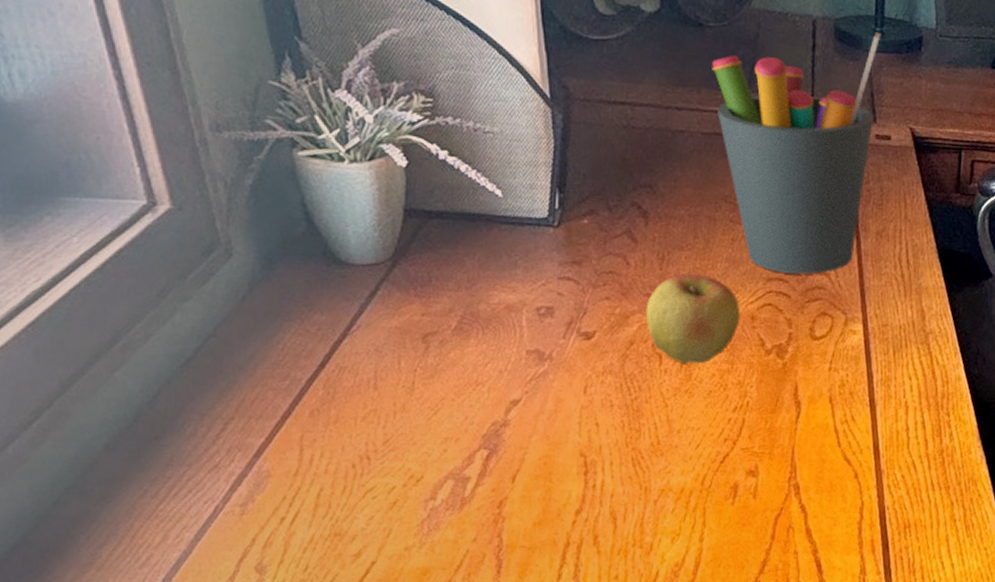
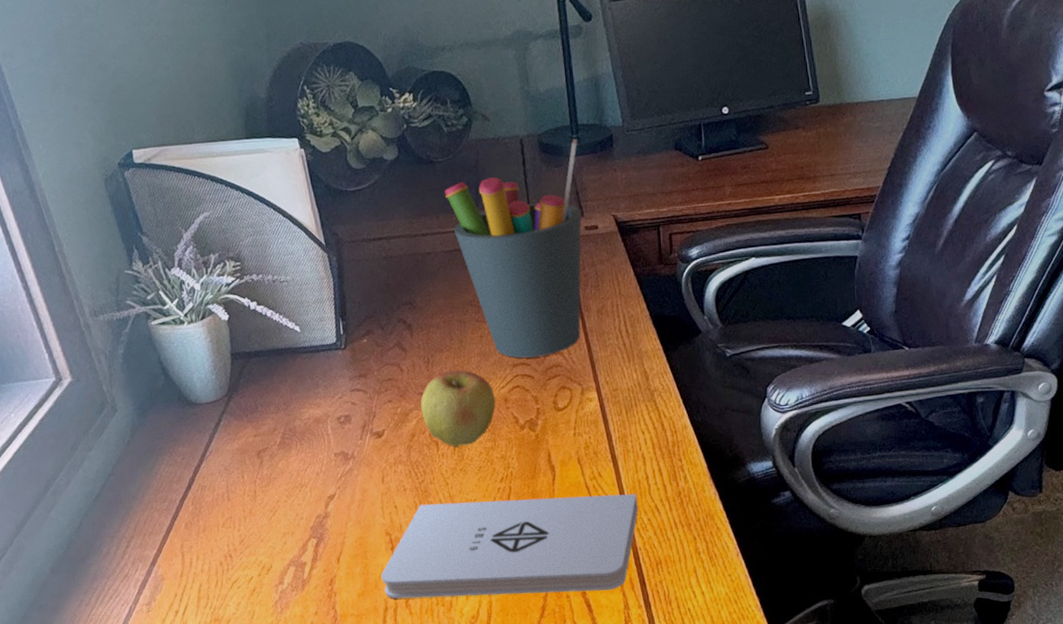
notepad: none [566,425,893,551] -> present [380,494,639,599]

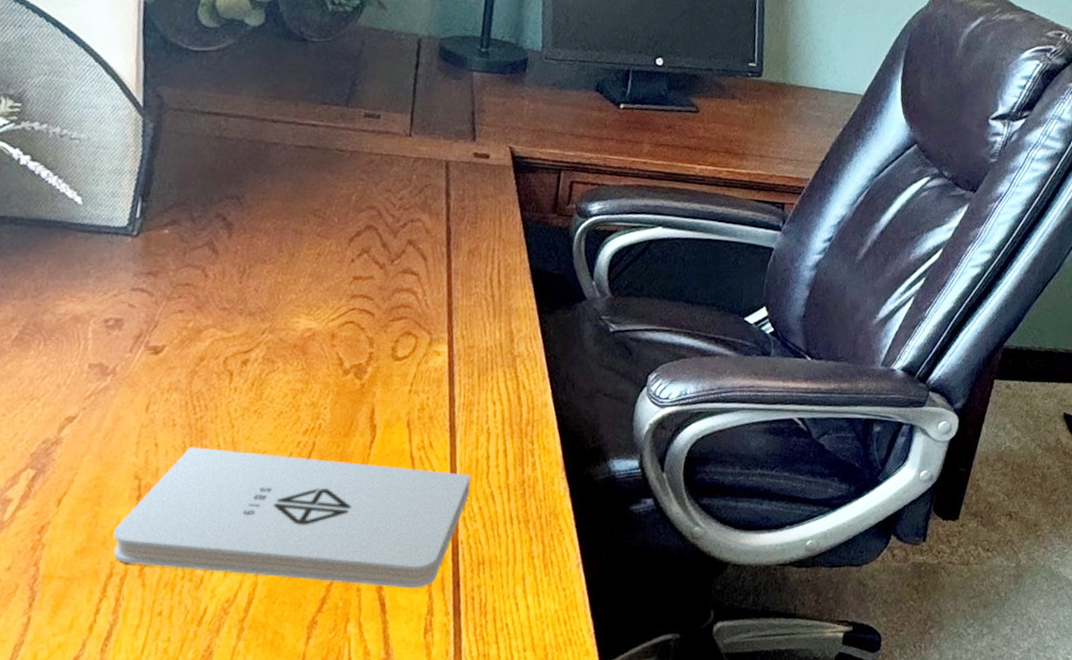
apple: present [420,370,496,447] -> none [219,288,321,383]
pen holder: present [445,138,582,358] -> none [312,52,487,292]

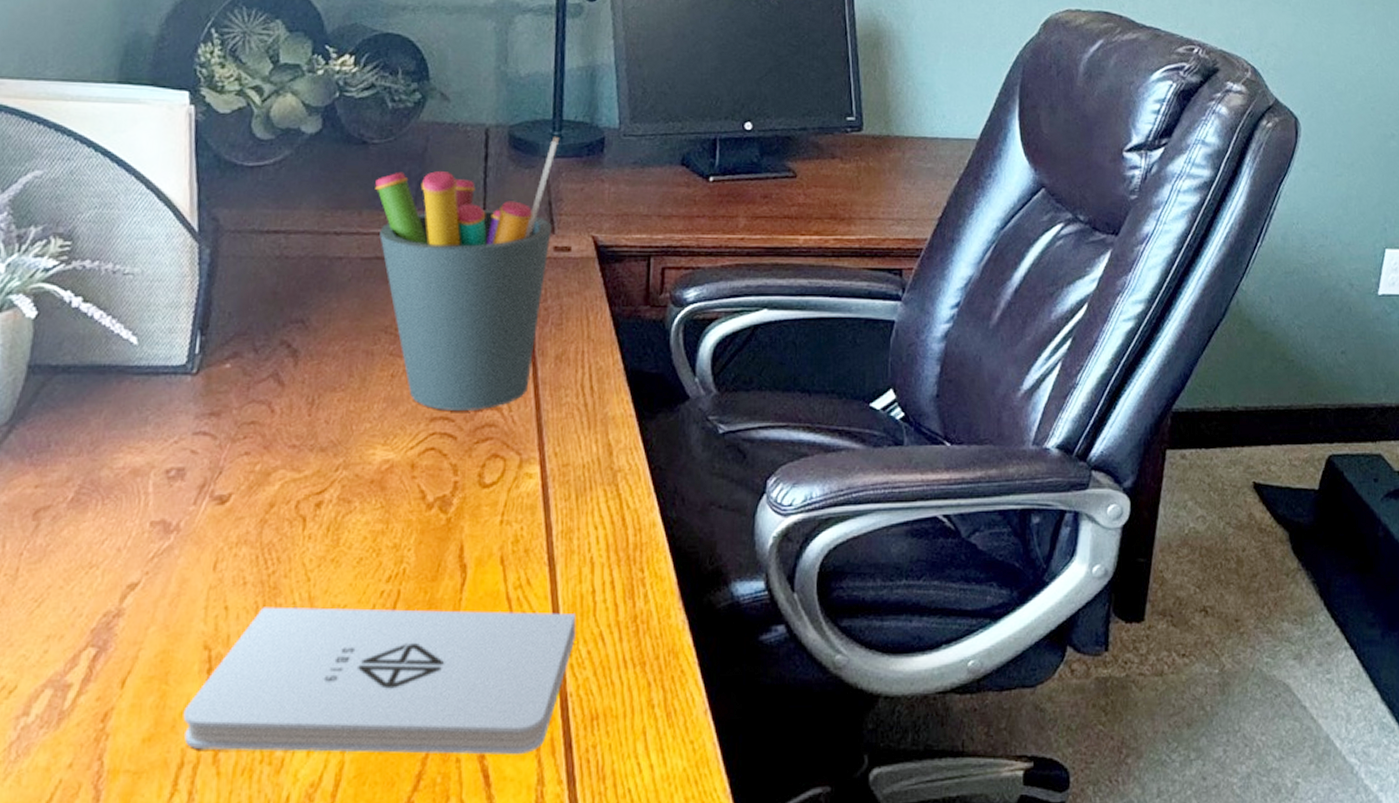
pen holder: none [312,52,487,292] -> present [375,136,560,410]

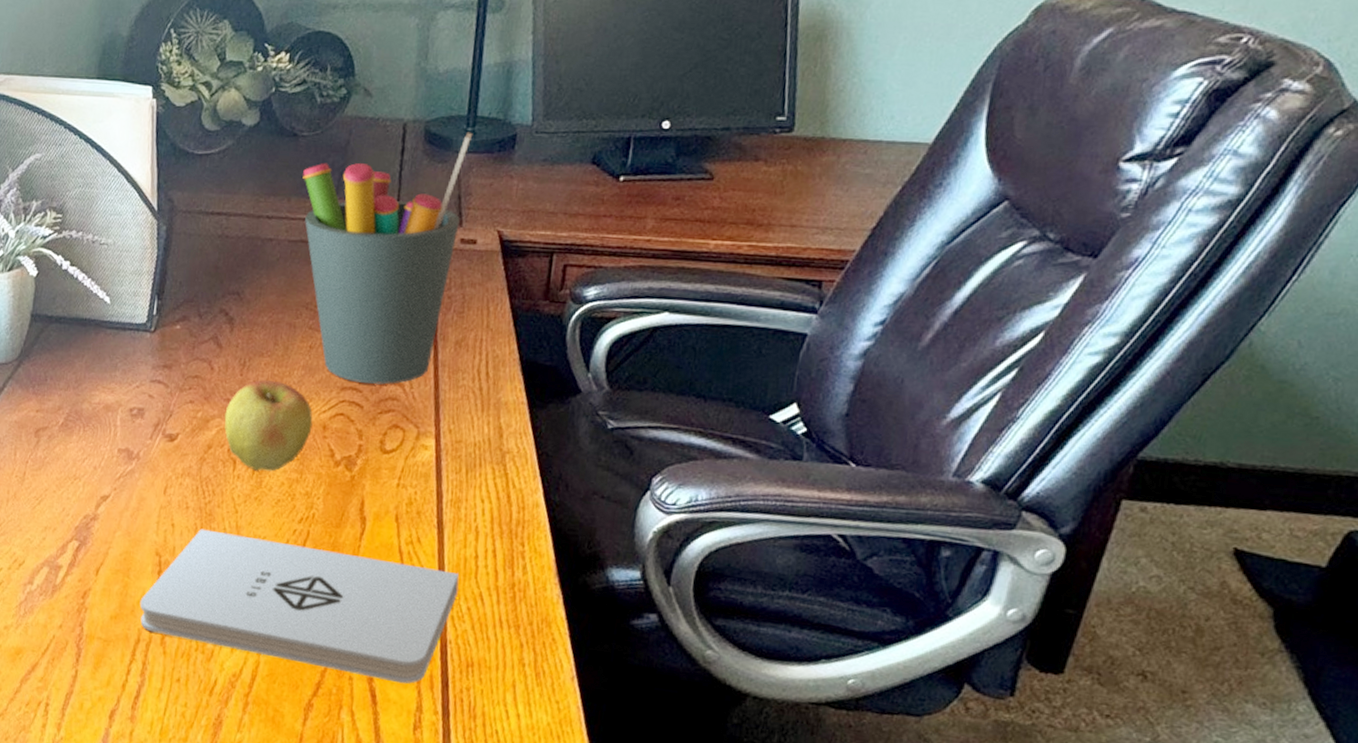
apple: none [289,419,399,527] -> present [224,380,313,472]

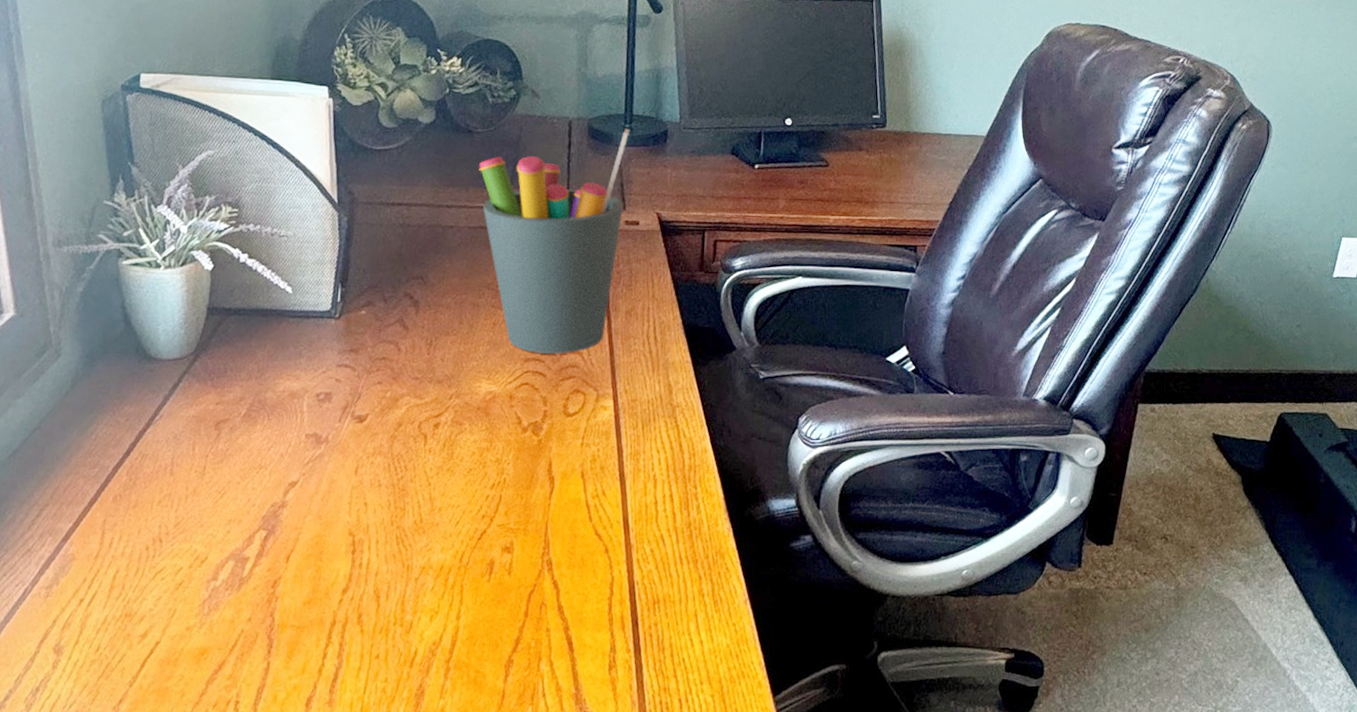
notepad: present [140,528,460,684] -> none [334,504,642,628]
apple: present [224,380,313,472] -> none [413,357,500,443]

